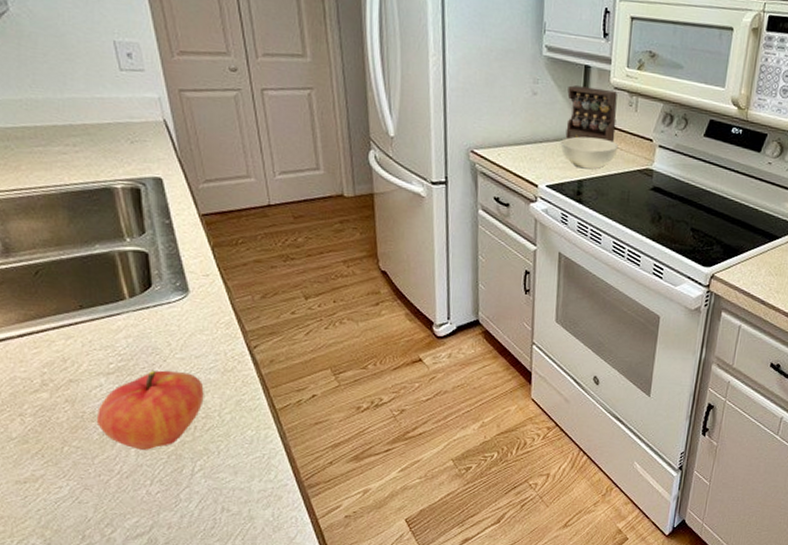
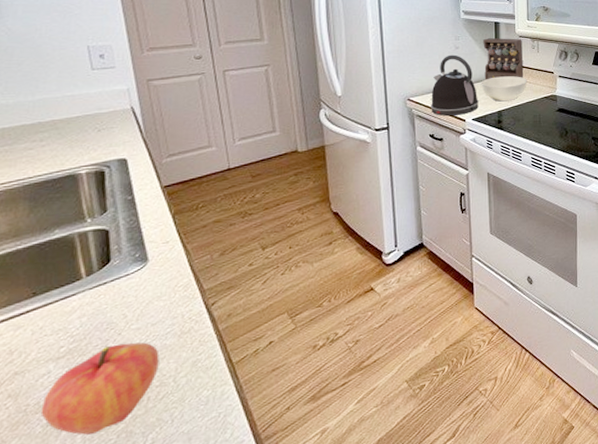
kettle: none [498,101,556,179] -> present [431,54,479,116]

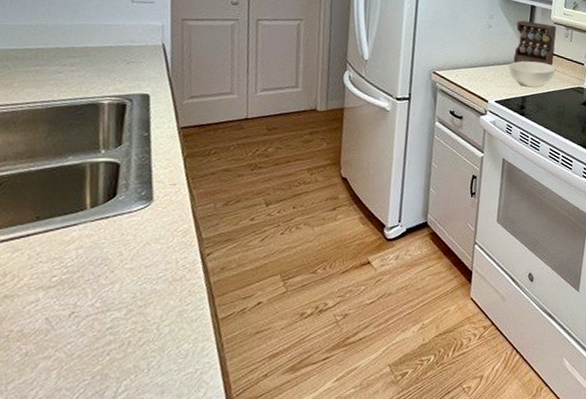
fruit: present [40,342,160,435] -> none [21,281,148,371]
kettle: present [431,54,479,116] -> none [455,32,504,95]

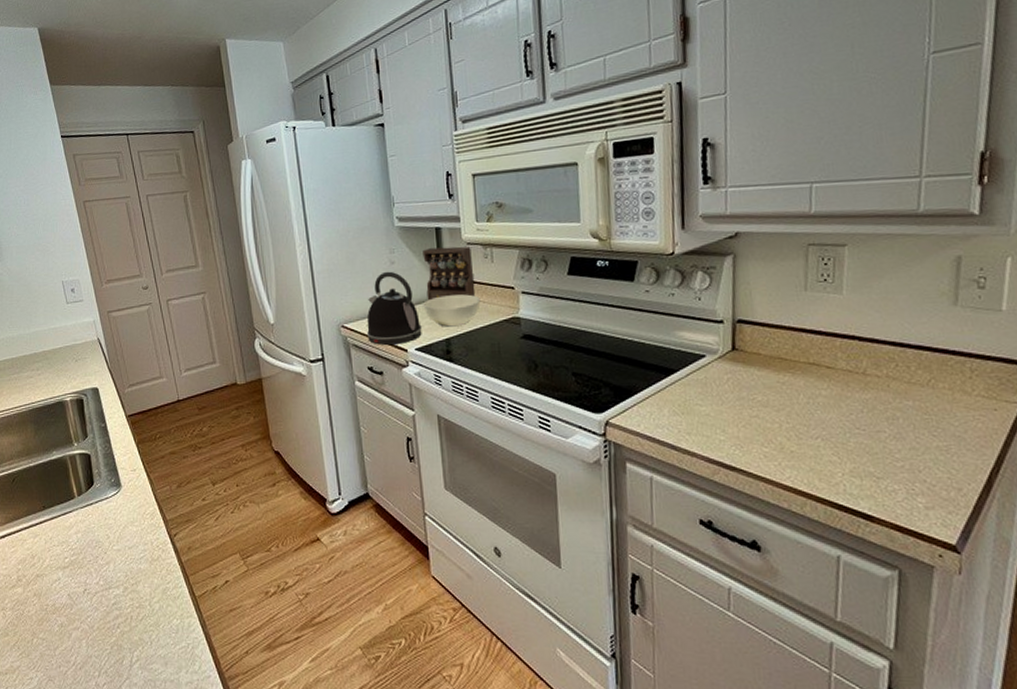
kettle: none [455,32,504,95] -> present [366,271,422,345]

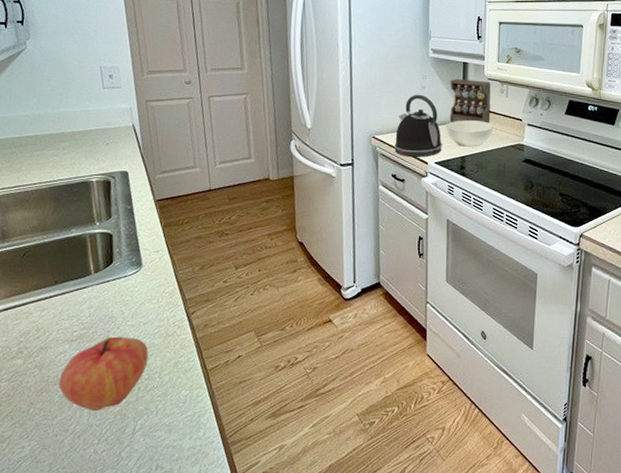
fruit: none [56,562,137,641] -> present [58,336,149,411]

